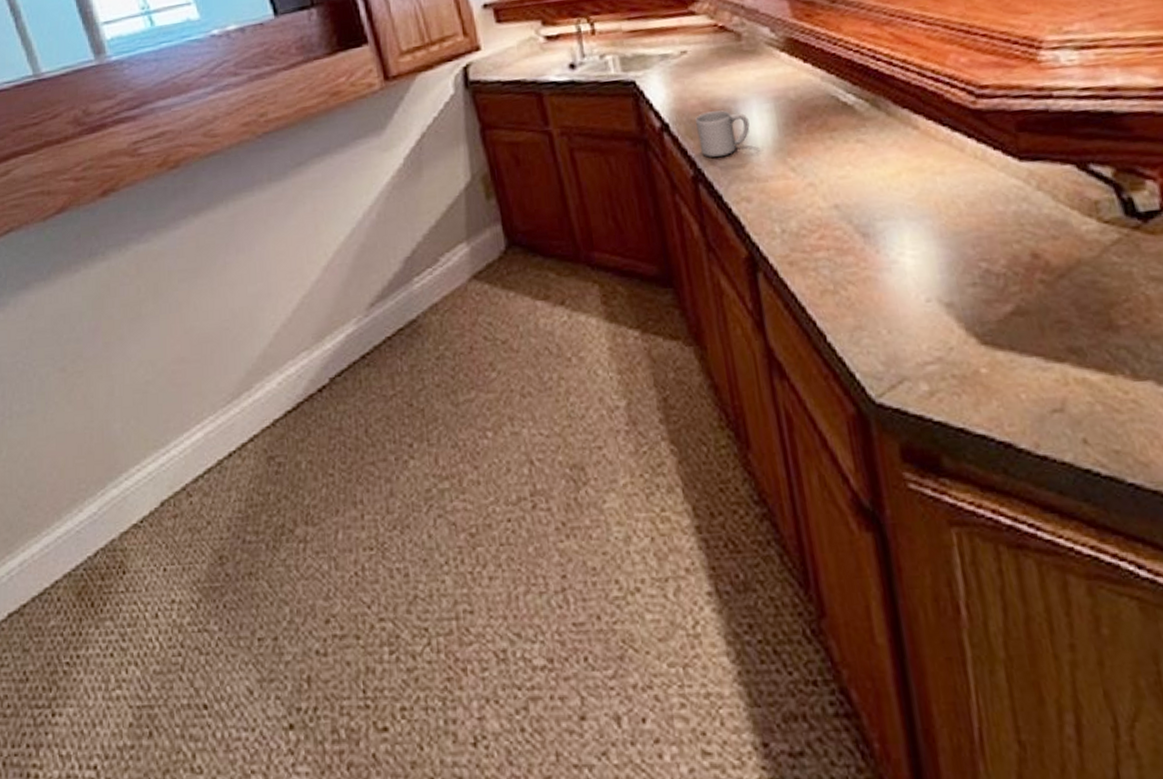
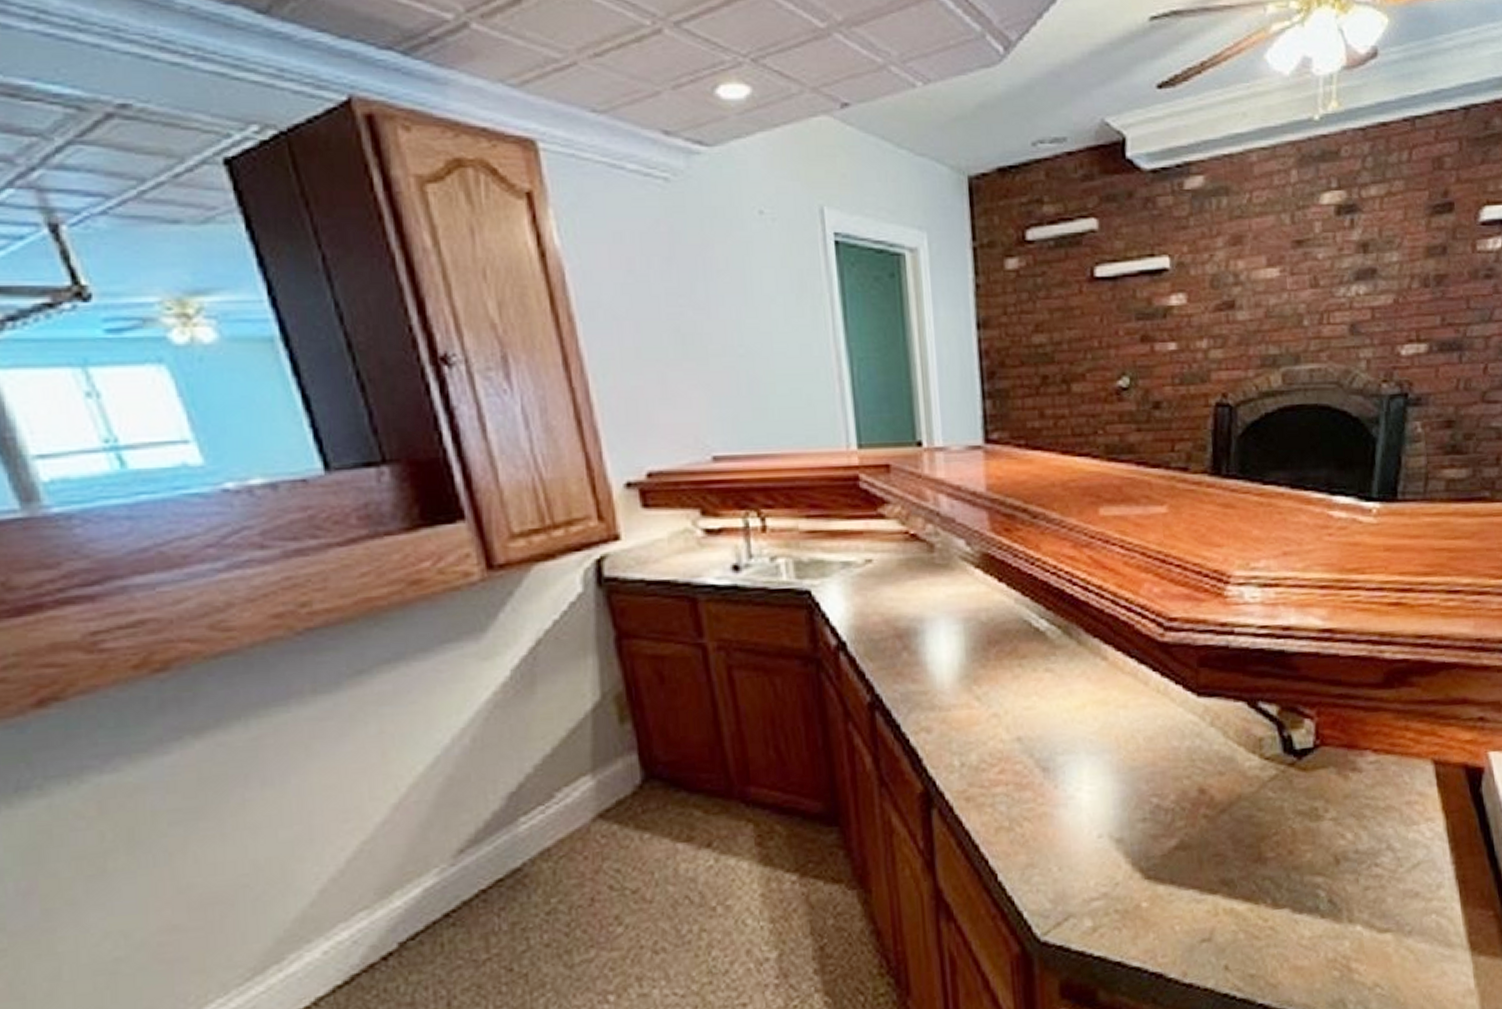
mug: present [695,110,750,158] -> none [877,630,936,683]

